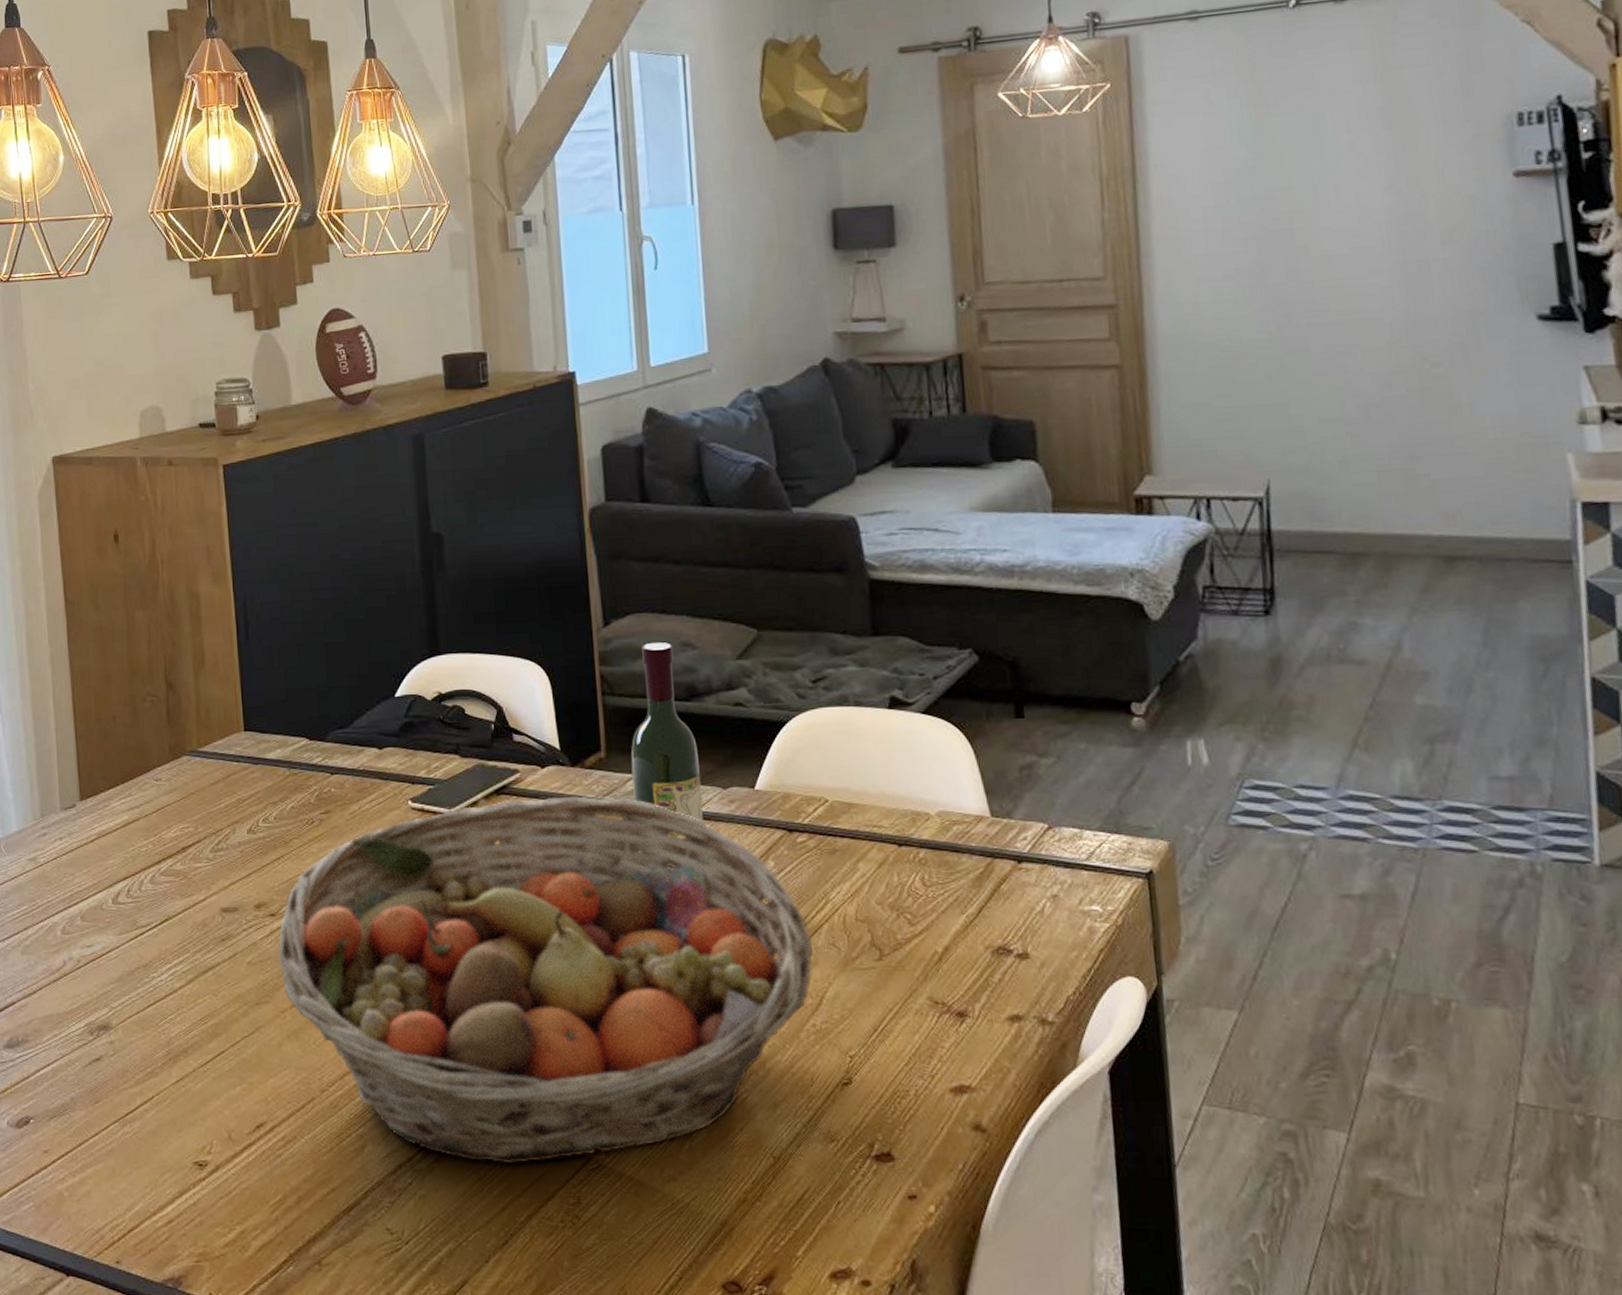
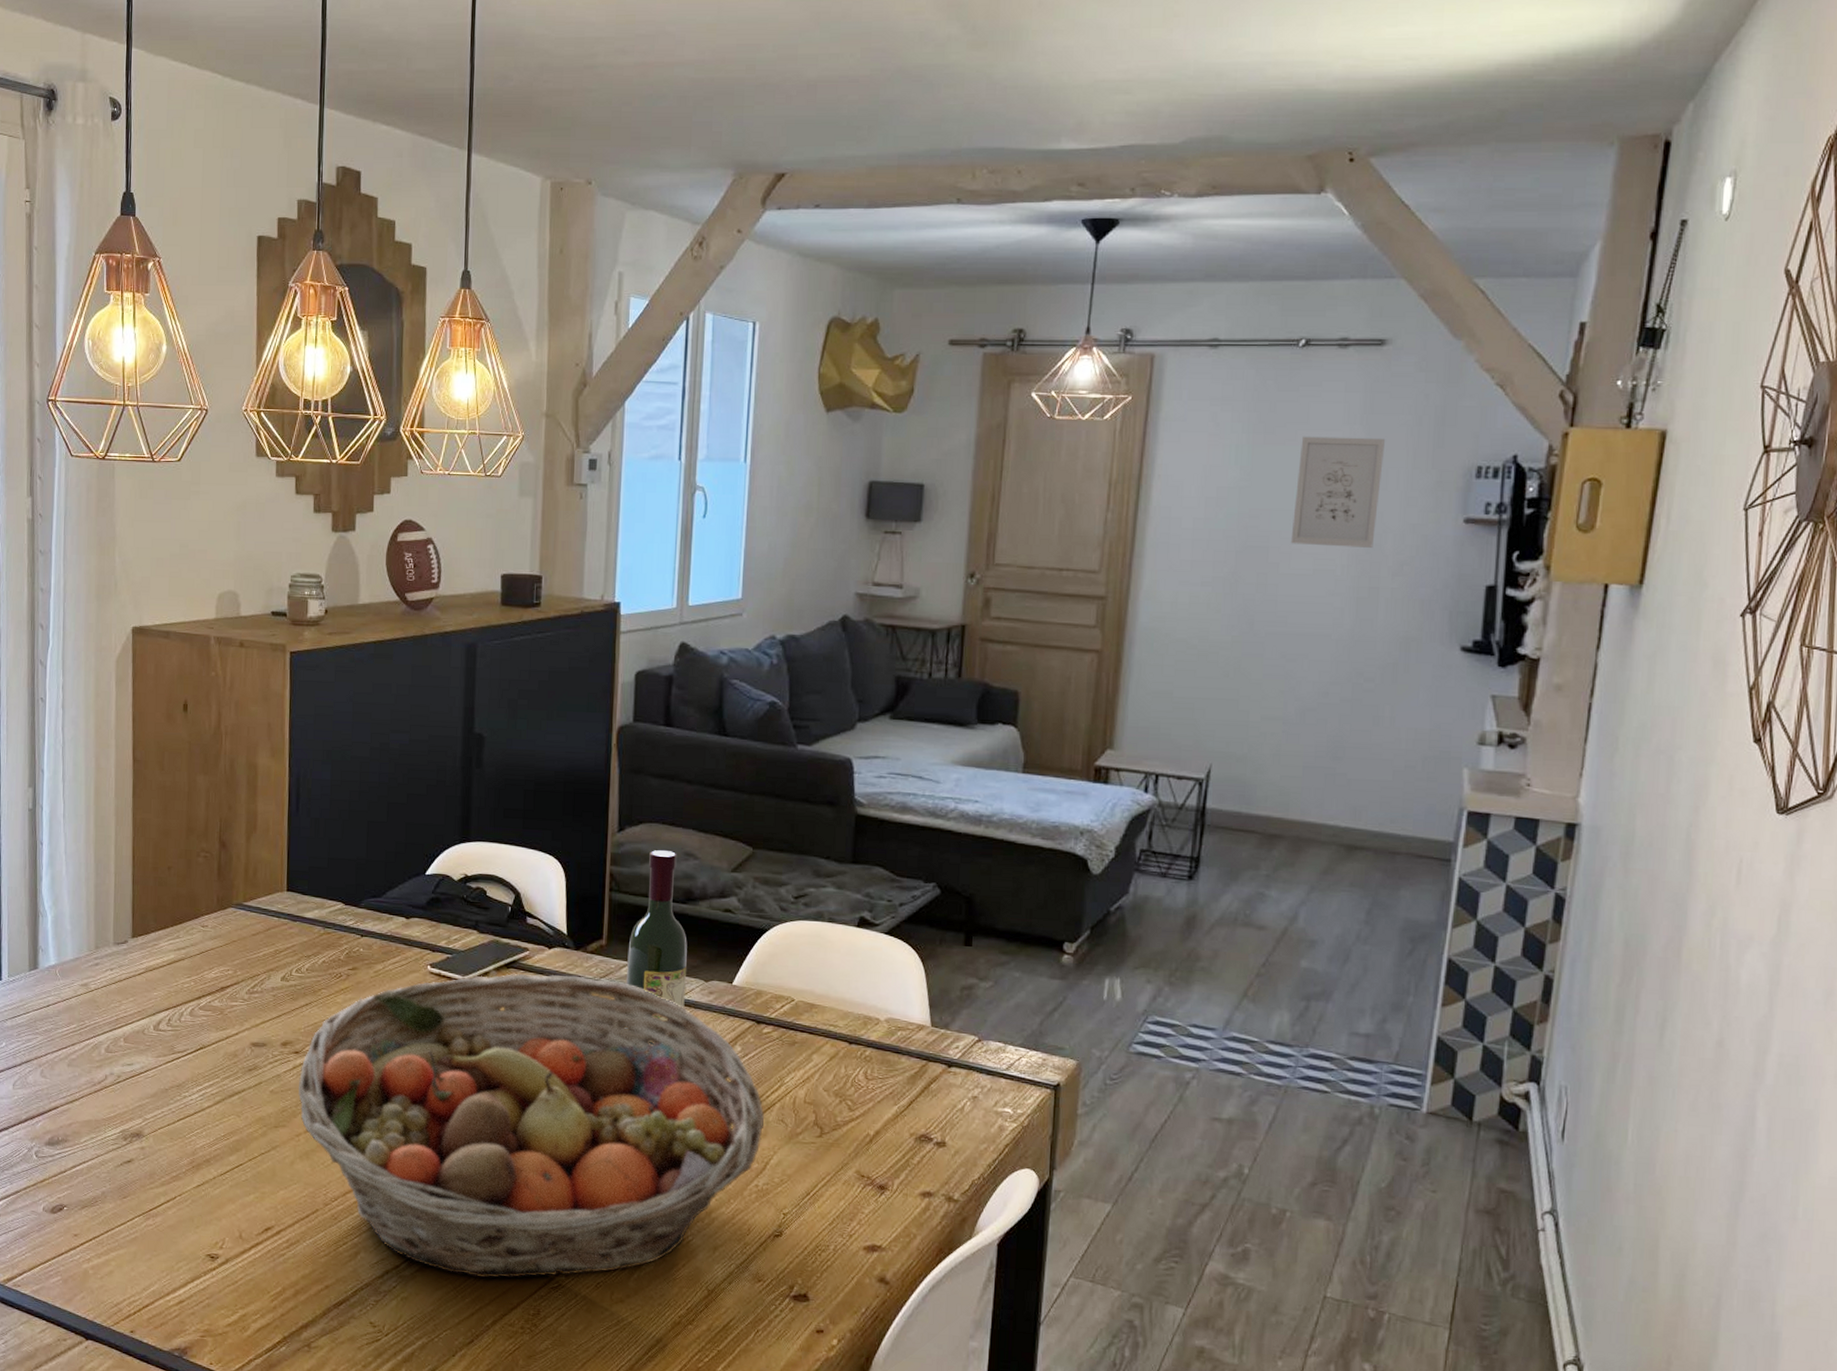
wall art: none [1310,95,1414,223] -> present [1290,436,1386,548]

